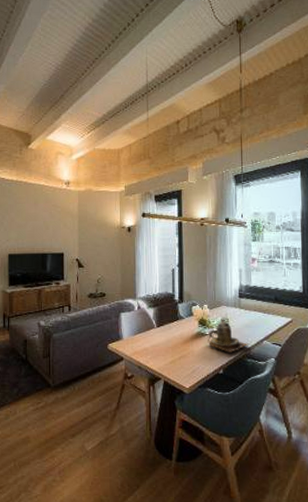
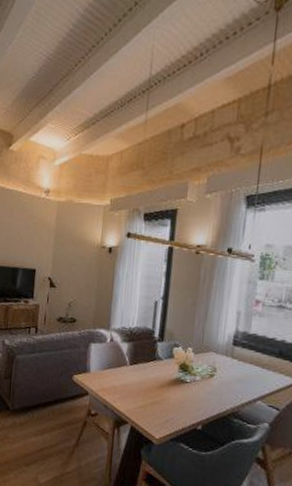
teapot: present [207,319,251,353] -> none [187,367,240,408]

